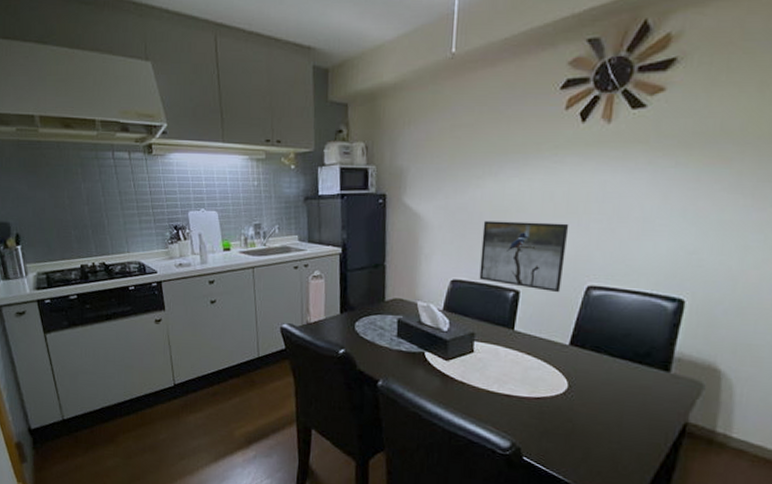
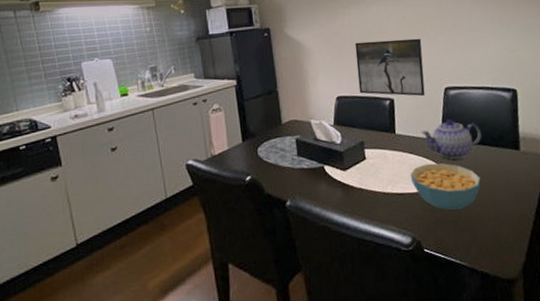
cereal bowl: none [522,368,610,424] -> present [410,162,481,210]
teapot: none [546,324,624,370] -> present [421,119,482,160]

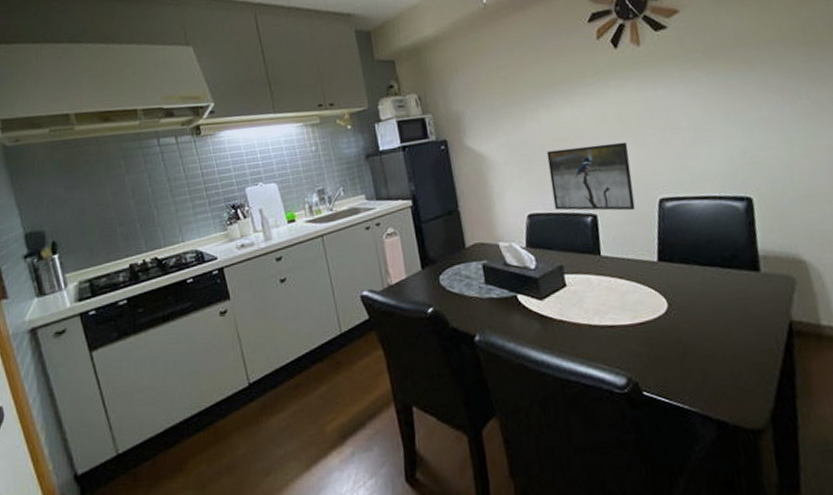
cereal bowl: present [410,162,481,210] -> none [621,288,711,345]
teapot: present [421,119,482,160] -> none [632,236,710,284]

